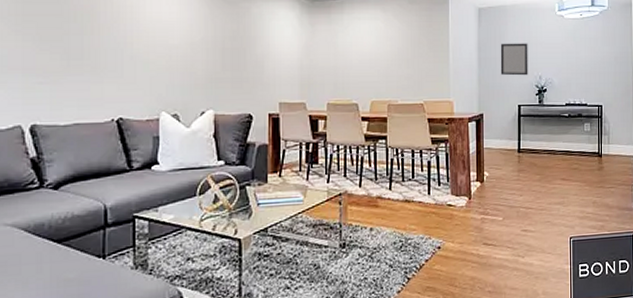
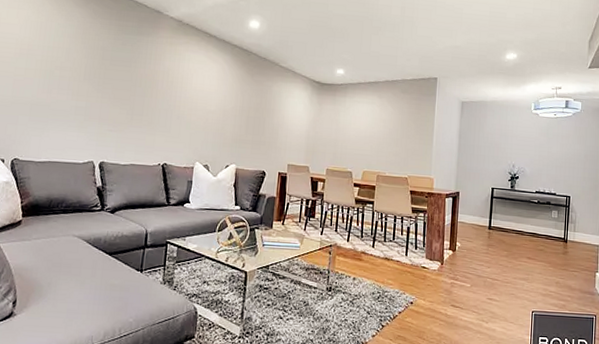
home mirror: present [500,43,528,76] -> none [477,133,504,163]

